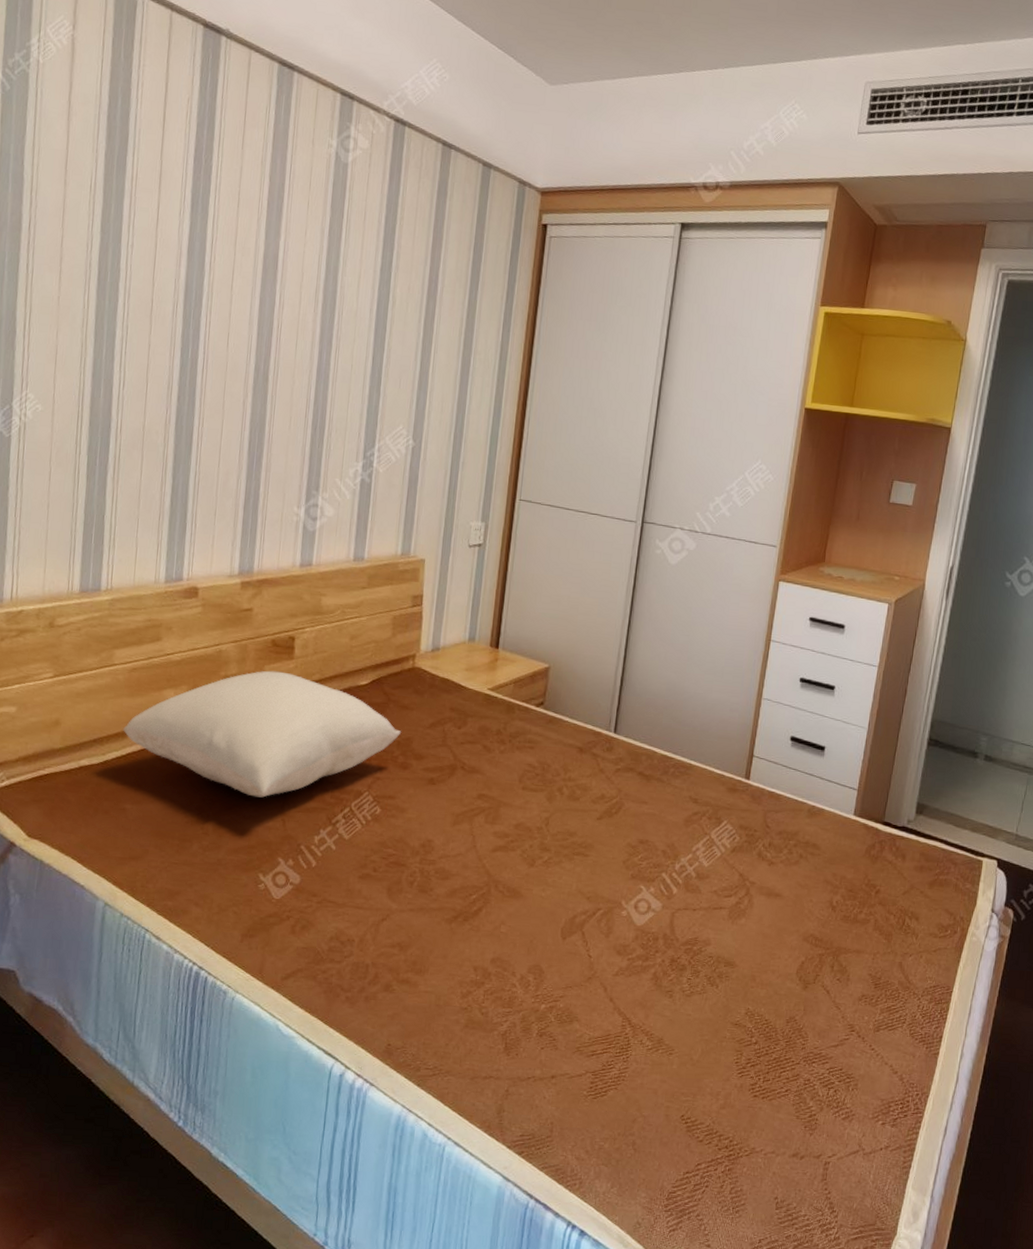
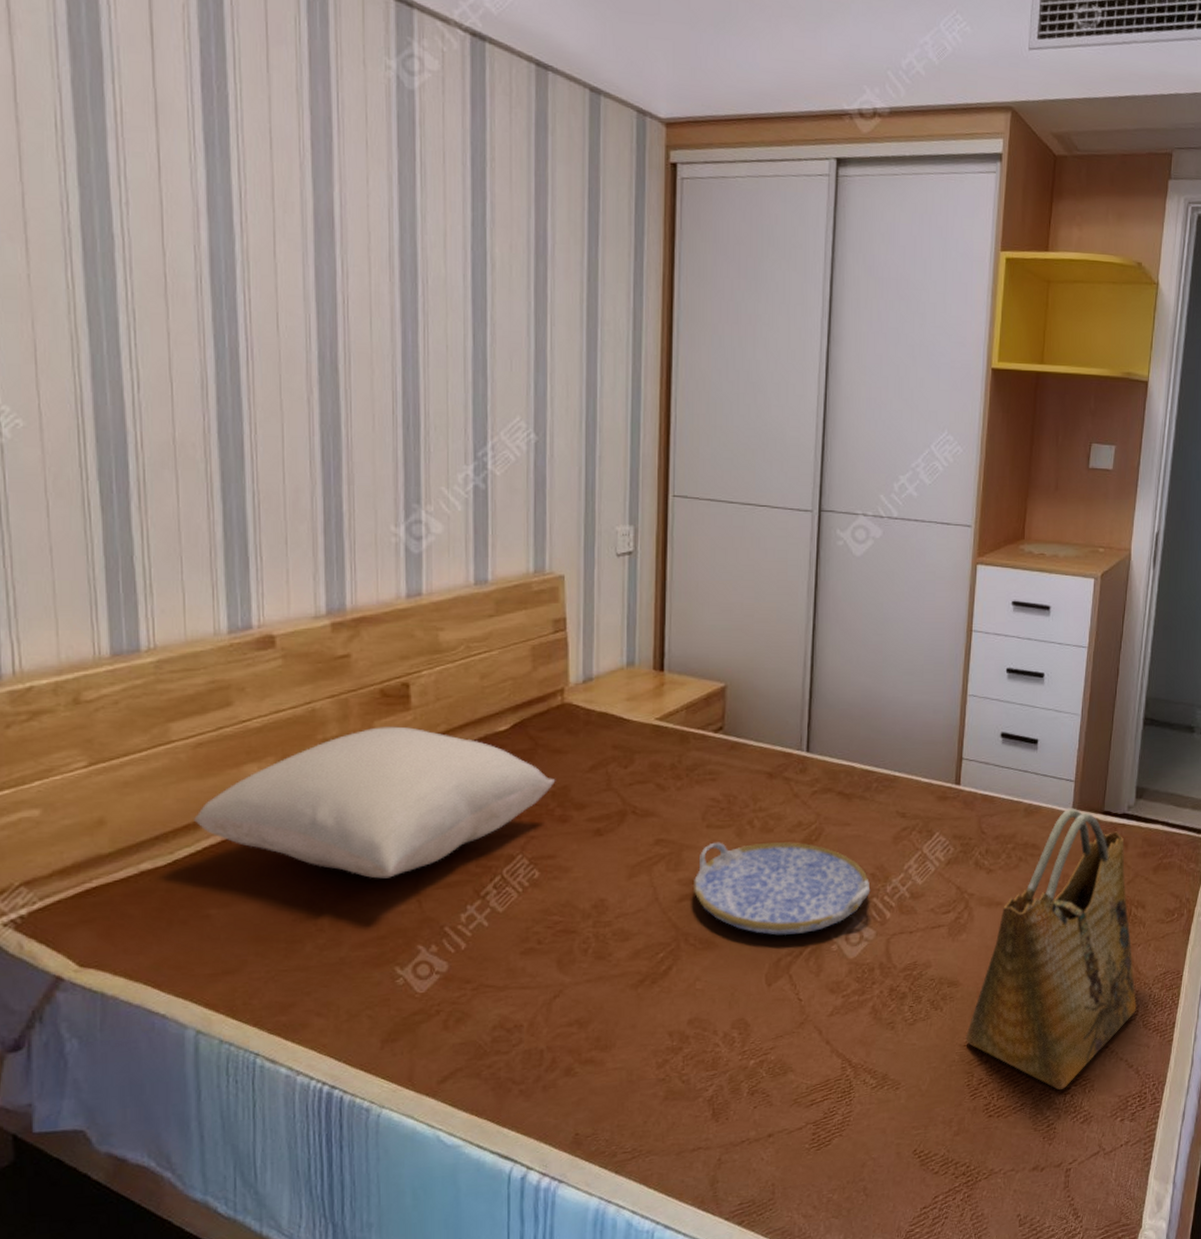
serving tray: none [505,803,661,896] -> present [692,842,871,936]
grocery bag: none [737,814,905,1084] -> present [966,808,1137,1091]

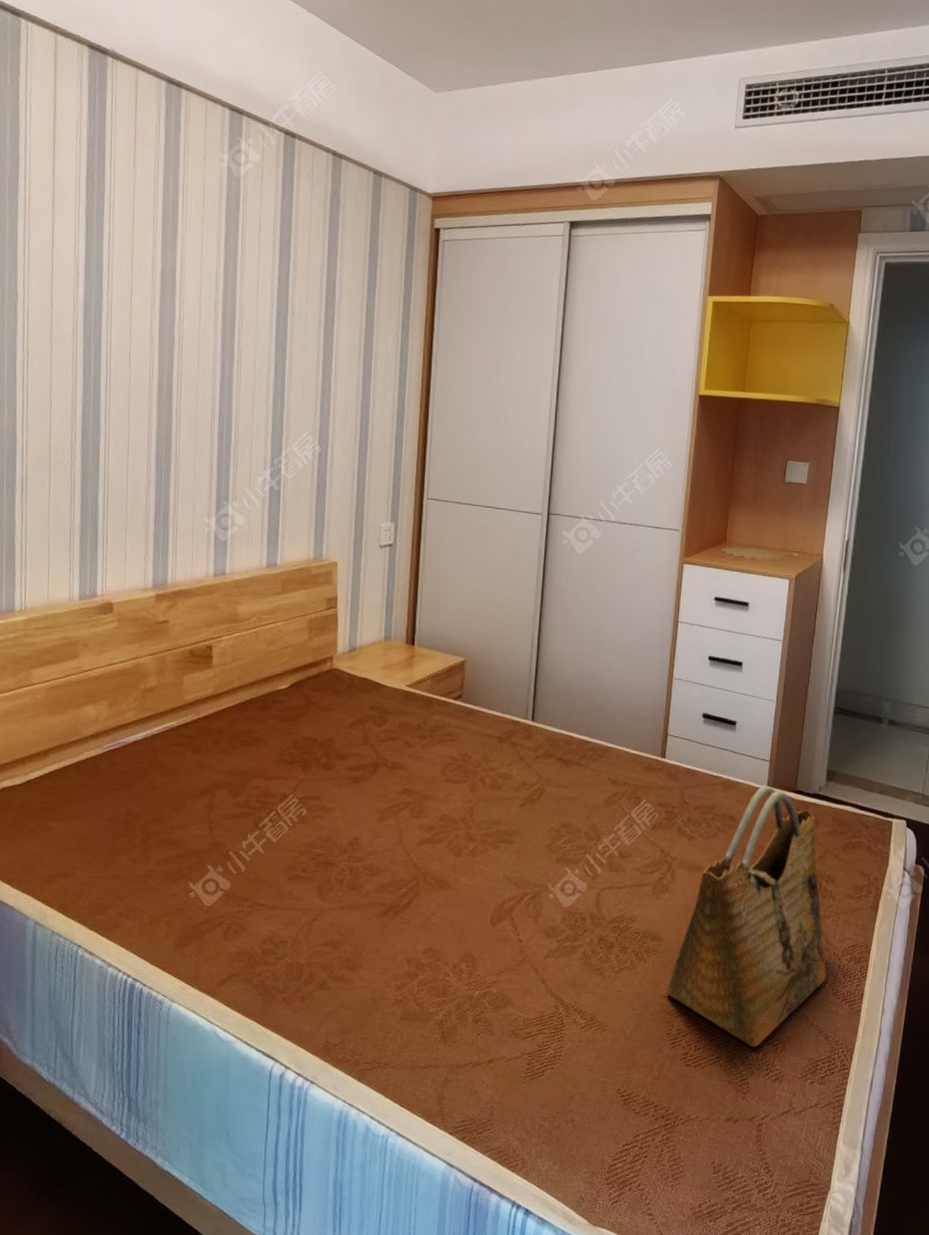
pillow: present [194,726,556,879] -> none [45,681,324,807]
serving tray: present [692,842,871,936] -> none [431,795,584,881]

